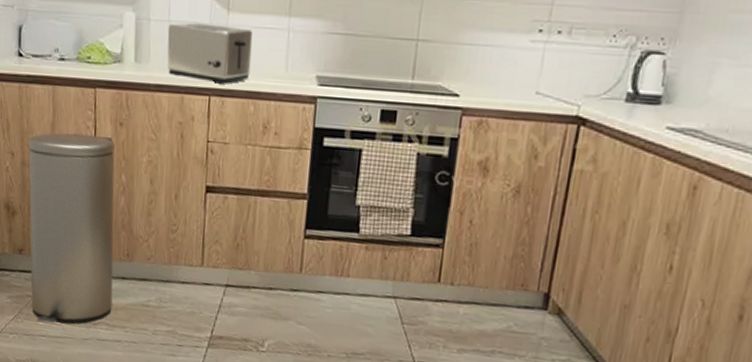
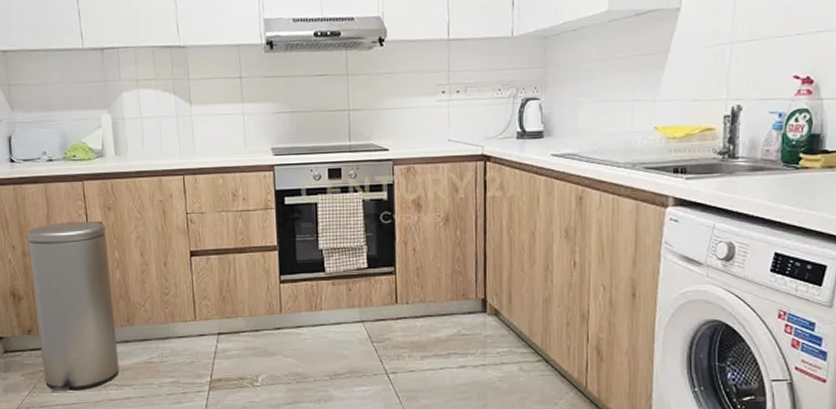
toaster: present [167,22,253,84] -> none [140,116,216,164]

